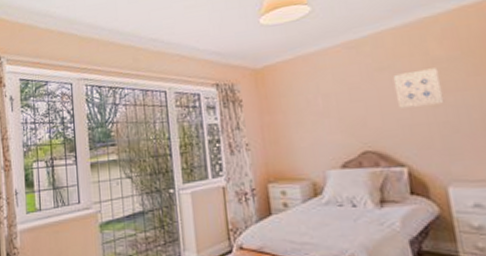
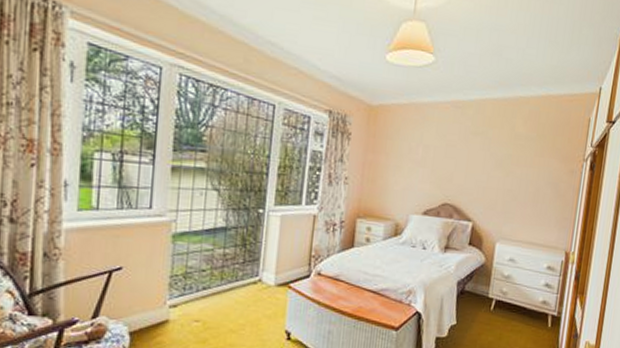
wall art: present [392,68,444,108] -> none [480,141,517,175]

